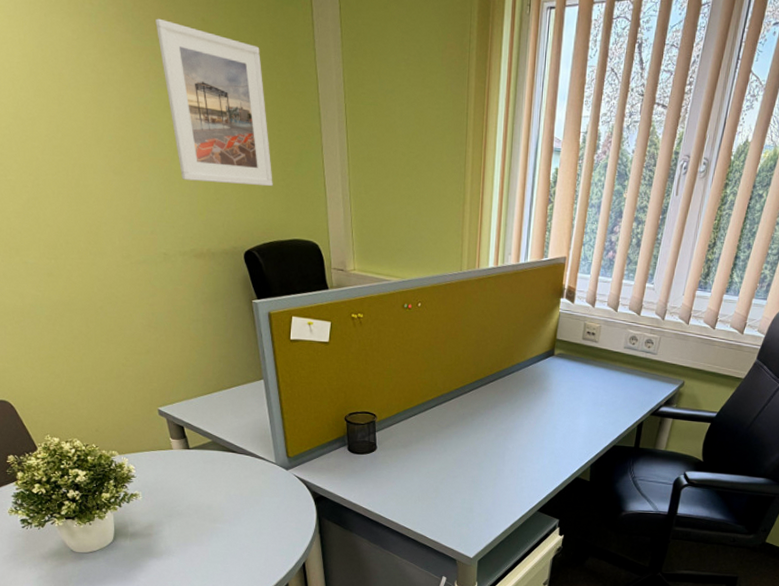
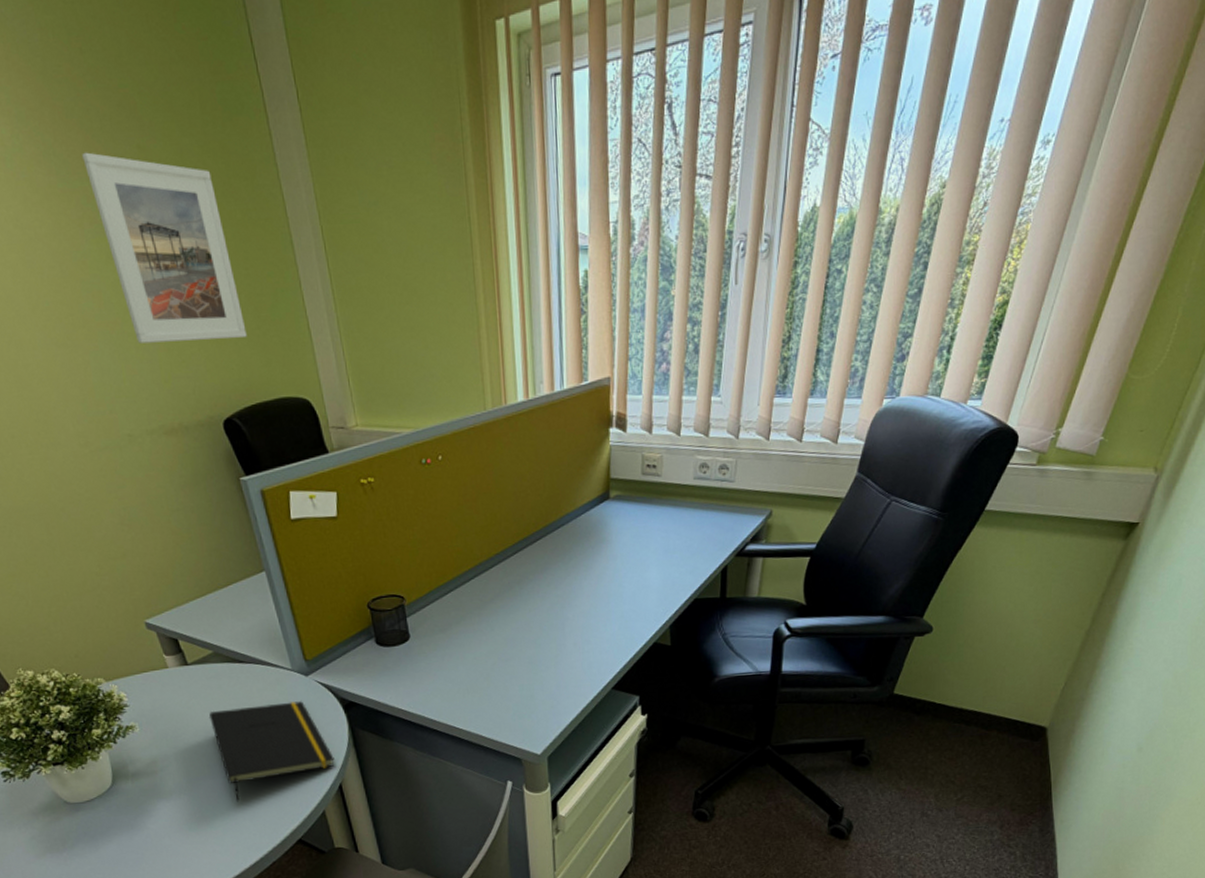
notepad: none [201,489,302,568] -> present [208,701,335,802]

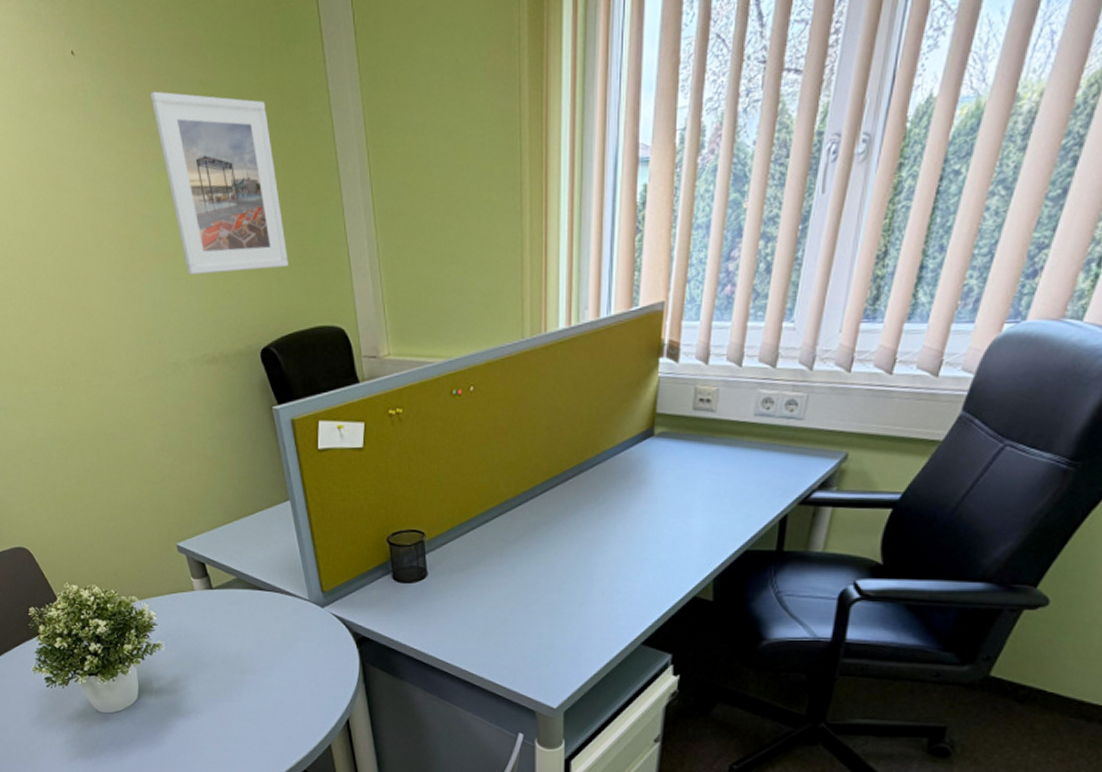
notepad: present [208,701,335,802] -> none [228,632,344,727]

